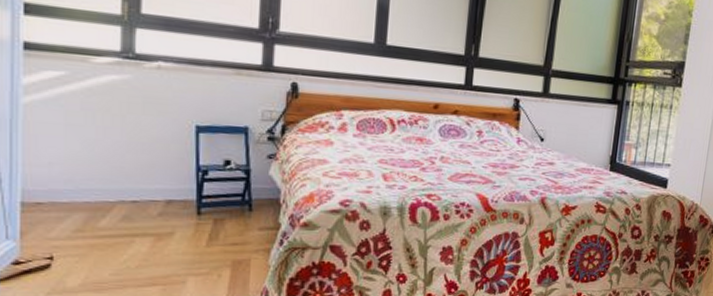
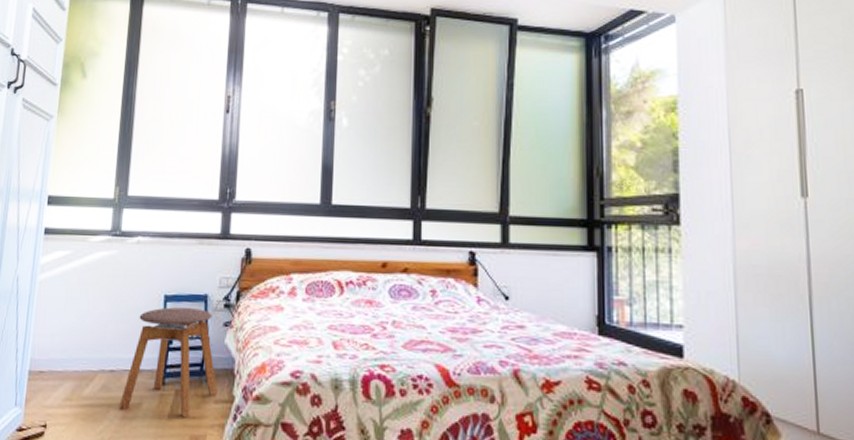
stool: none [146,138,262,245] -> present [119,307,217,418]

